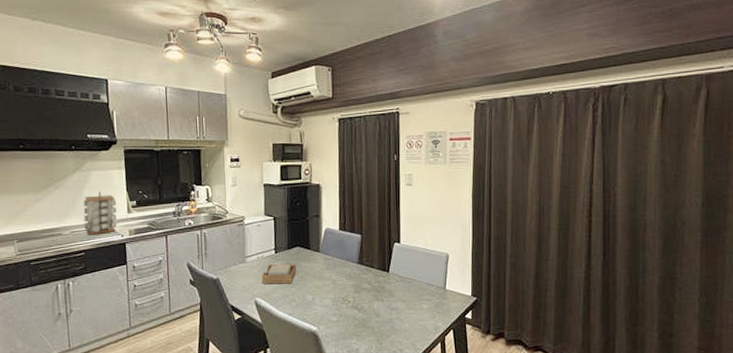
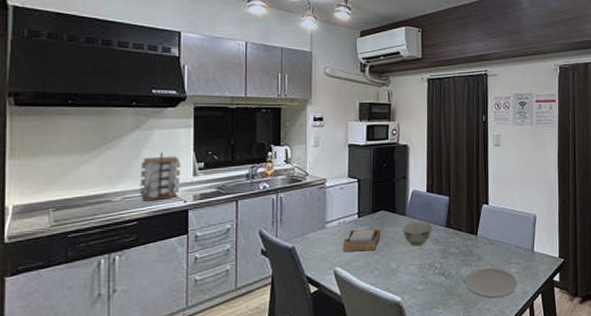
bowl: none [316,258,346,281] -> present [401,221,433,247]
plate: none [377,303,429,332] -> present [465,267,517,299]

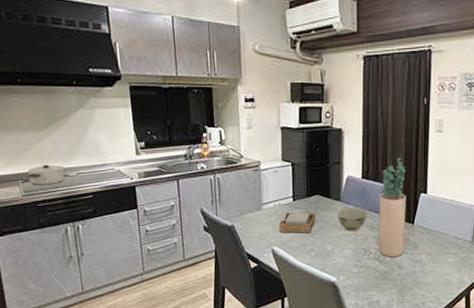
cooking pot: none [62,189,108,214] -> present [27,164,65,185]
spice rack: present [140,152,181,200] -> none [88,131,126,176]
vase: none [443,166,470,271] -> present [378,153,406,257]
plate: present [465,267,517,299] -> none [400,256,454,286]

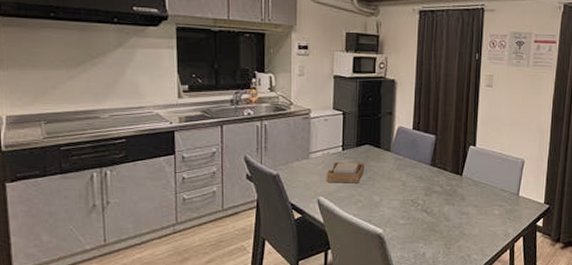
cooking pot: present [27,164,65,185] -> none [52,105,96,127]
bowl: present [336,208,368,232] -> none [385,158,418,183]
vase: present [378,153,406,257] -> none [427,105,456,209]

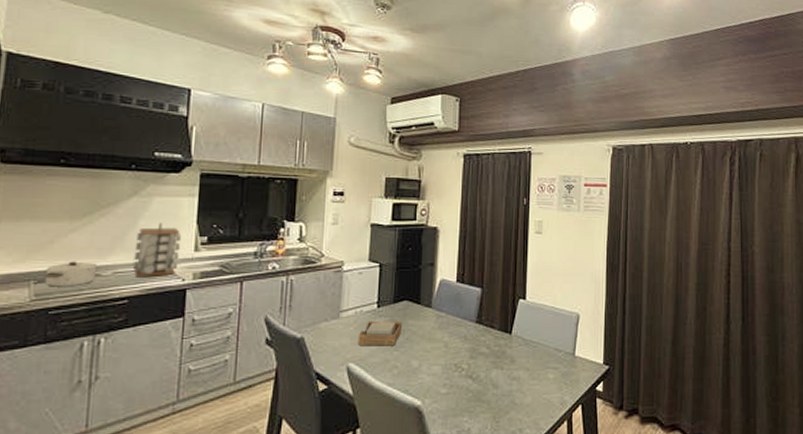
cooking pot: none [52,105,96,127] -> present [44,261,97,287]
spice rack: none [125,72,166,119] -> present [133,223,182,276]

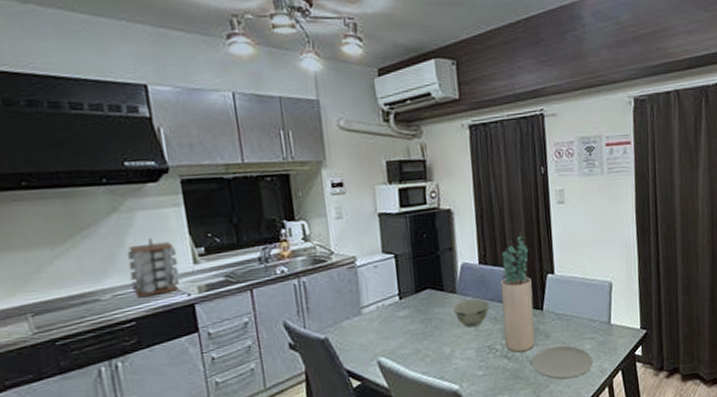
cooking pot: present [44,261,97,287] -> none [40,288,95,318]
napkin holder: present [357,320,403,347] -> none [384,311,429,339]
bowl: none [426,315,462,344] -> present [452,298,490,328]
vase: none [472,255,504,374] -> present [501,230,535,353]
plate: none [495,371,554,408] -> present [531,345,593,380]

